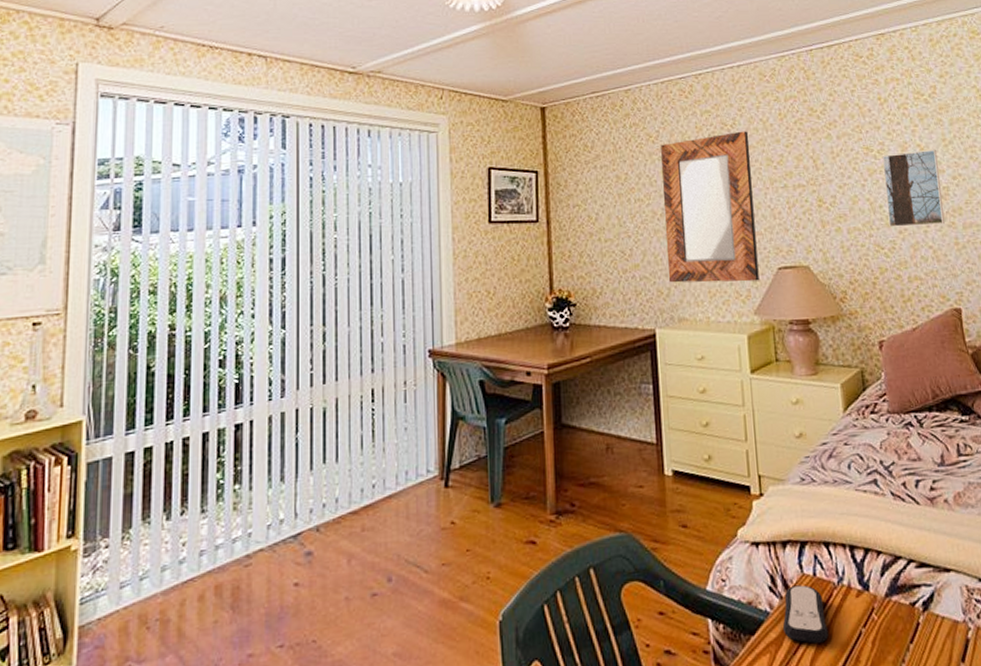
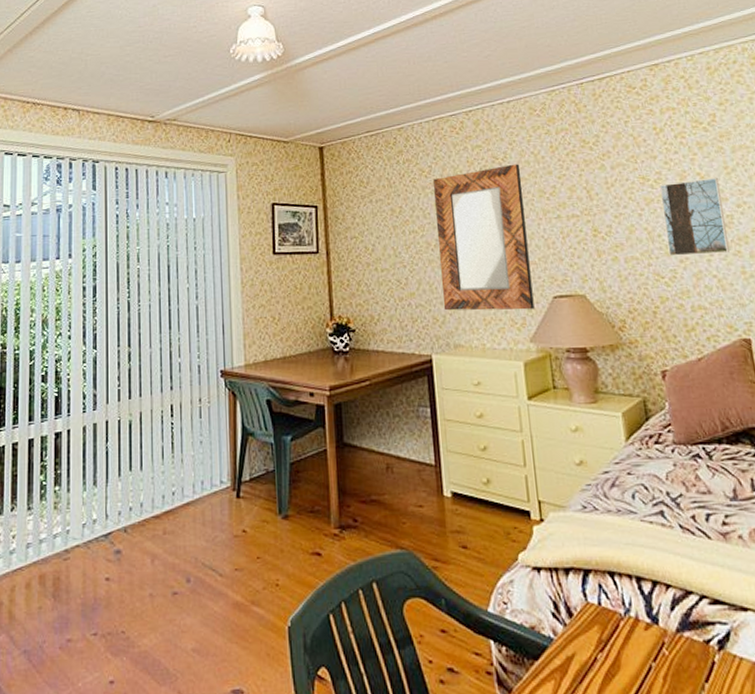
remote control: present [782,585,829,644] -> none [567,613,616,674]

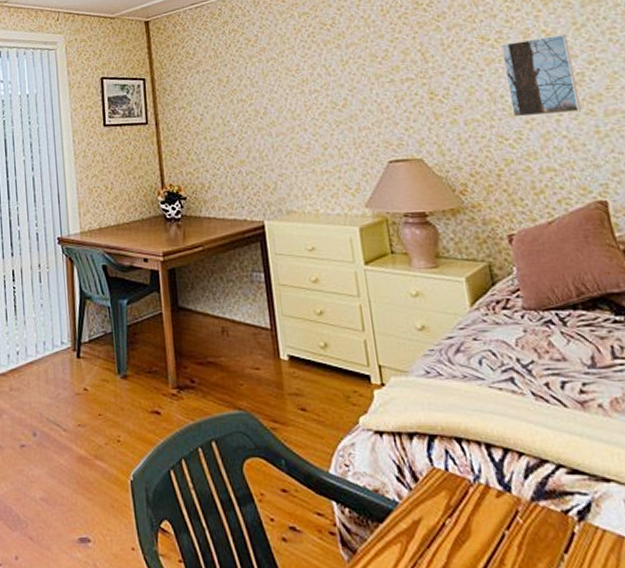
home mirror: present [433,164,535,311] -> none [260,29,369,178]

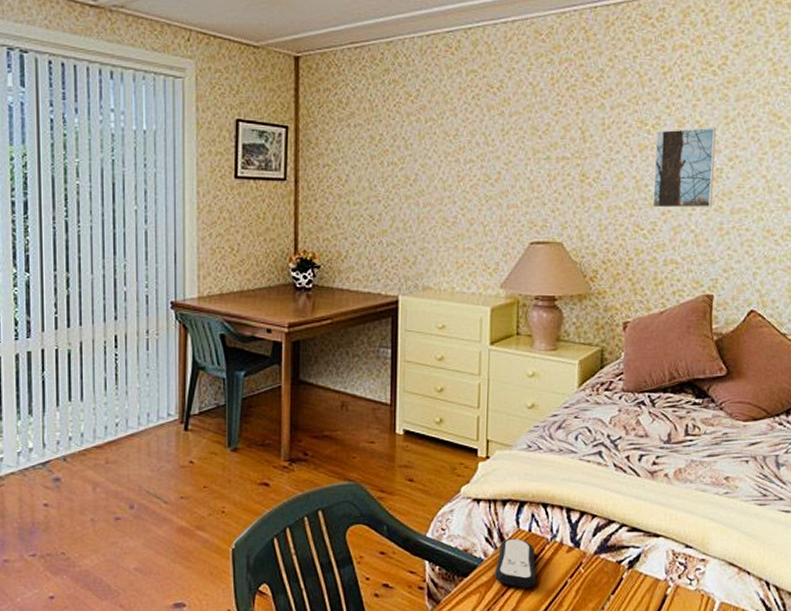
remote control: none [413,478,466,539] -> present [494,538,536,588]

